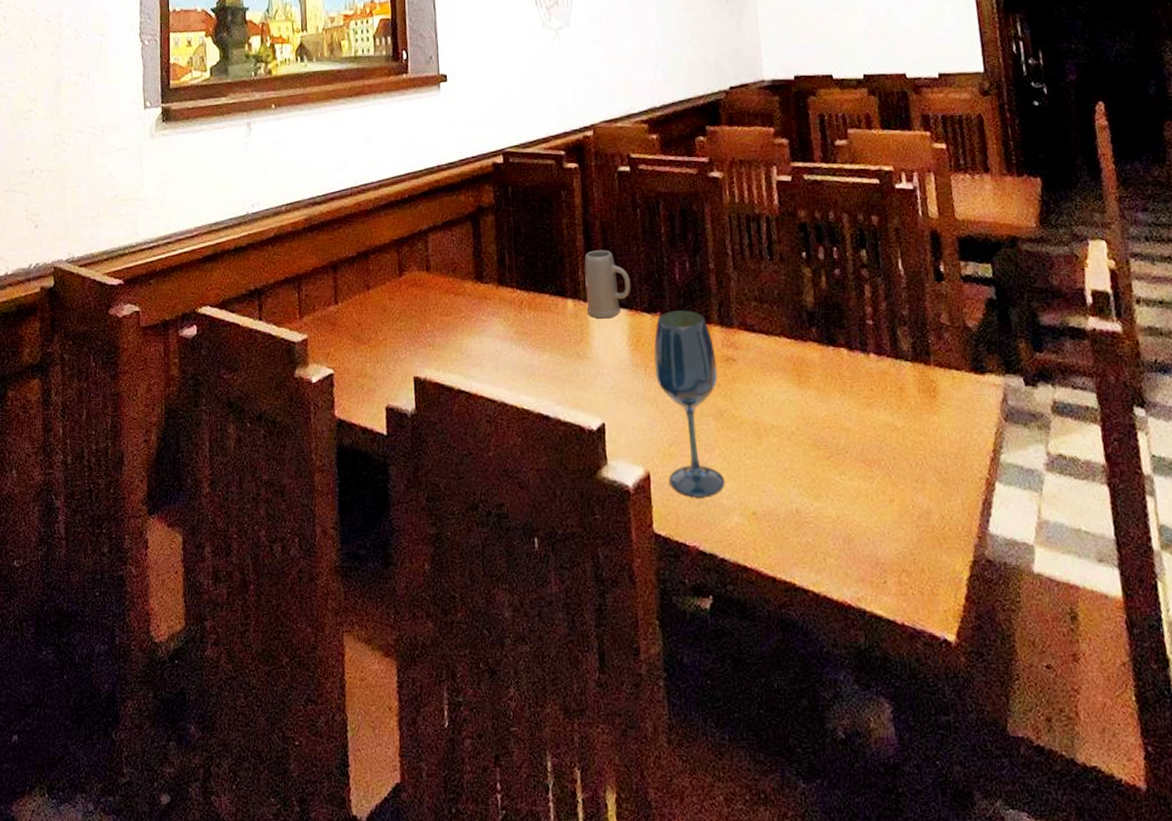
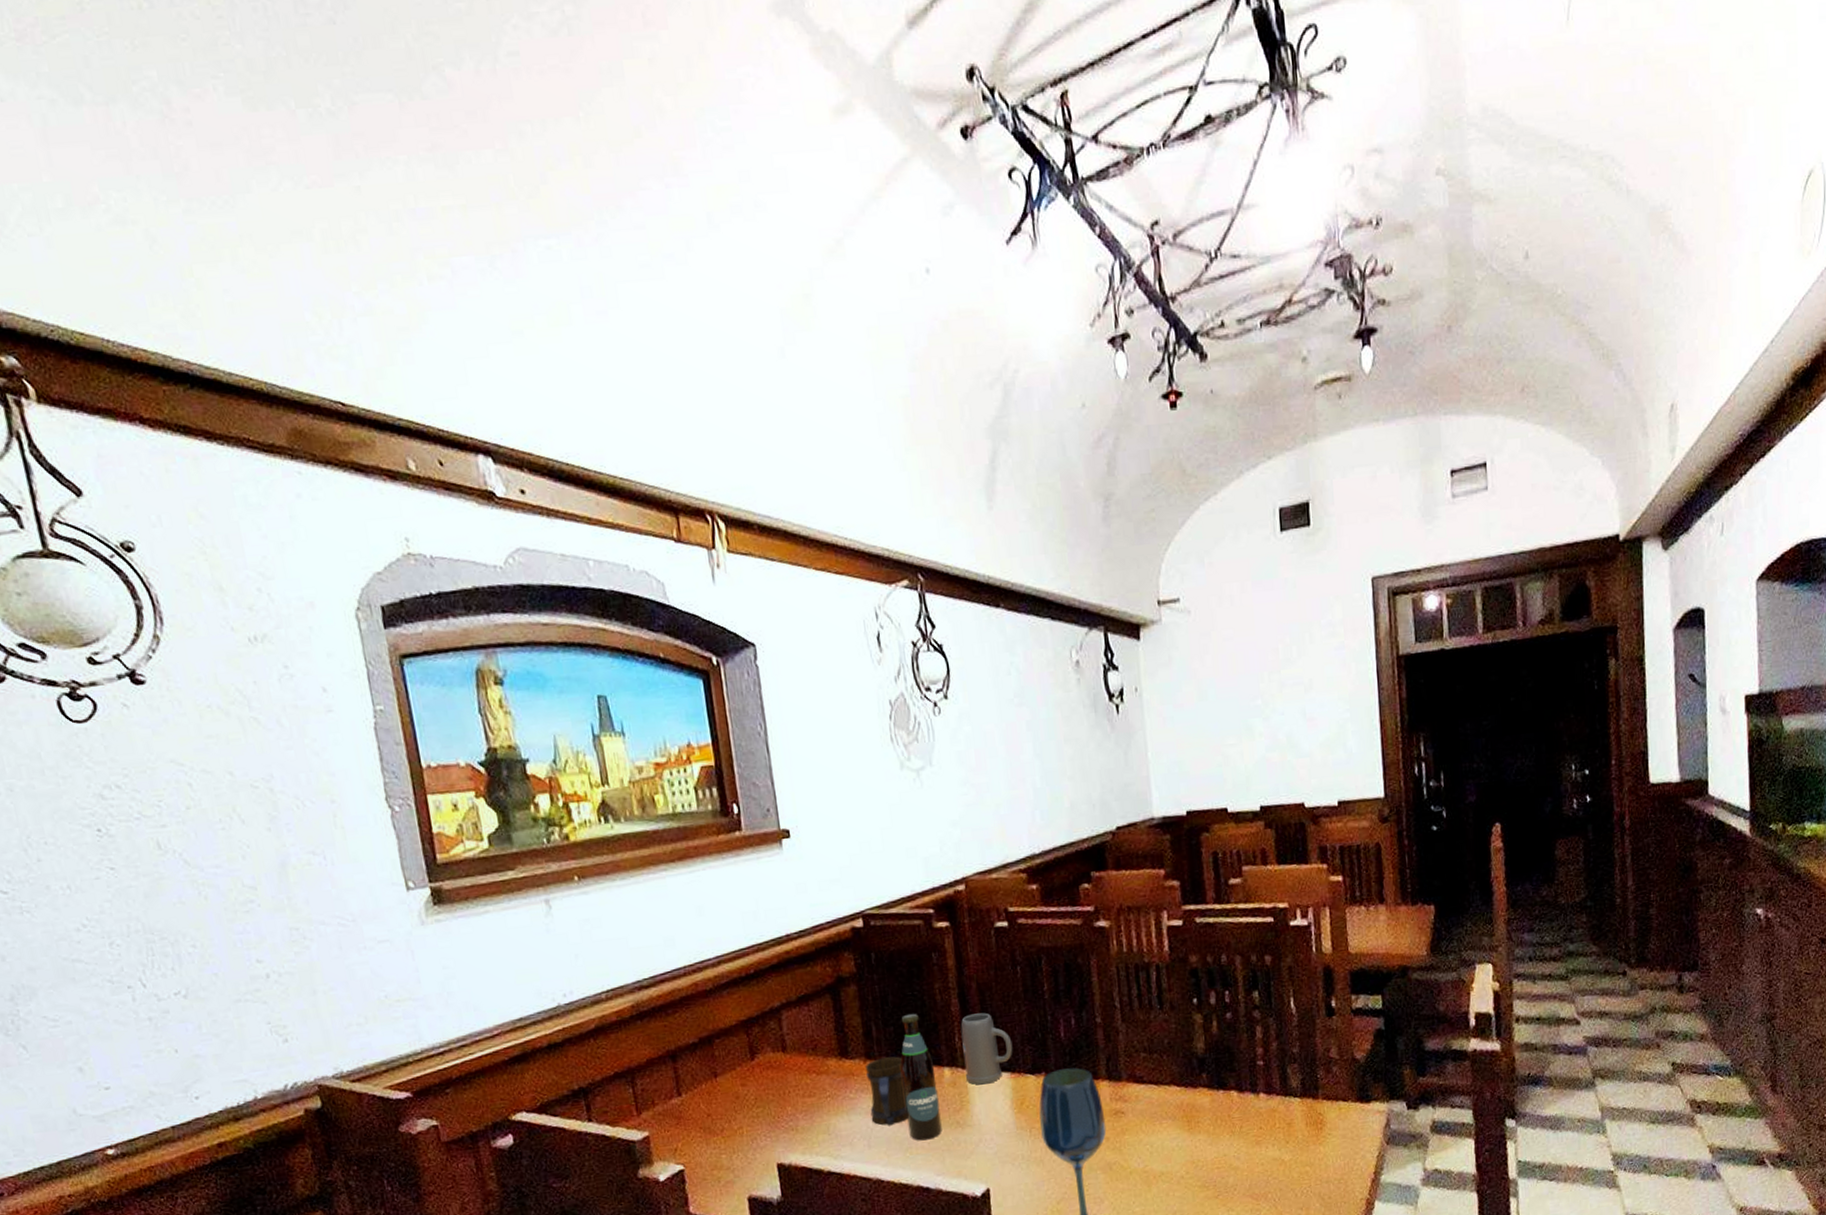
beer mug: none [498,284,533,351] -> present [866,1056,909,1126]
bottle: none [528,245,563,368] -> present [900,1013,942,1141]

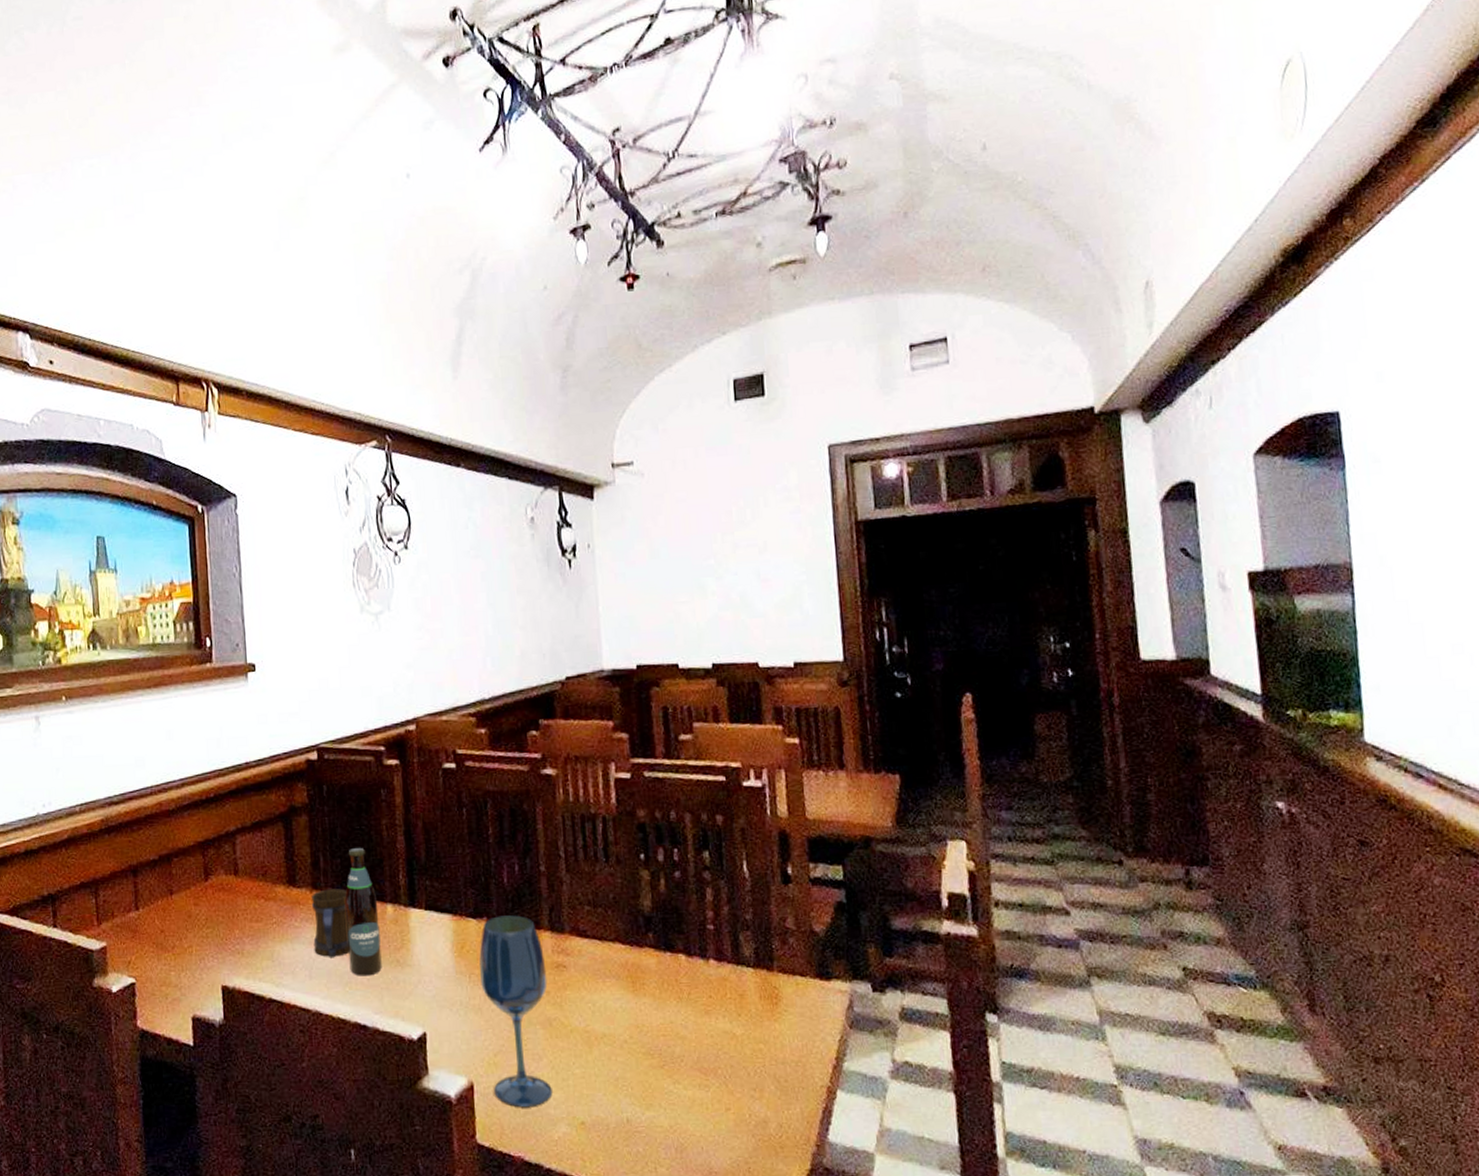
beer mug: present [960,1012,1013,1085] -> none [405,852,456,925]

